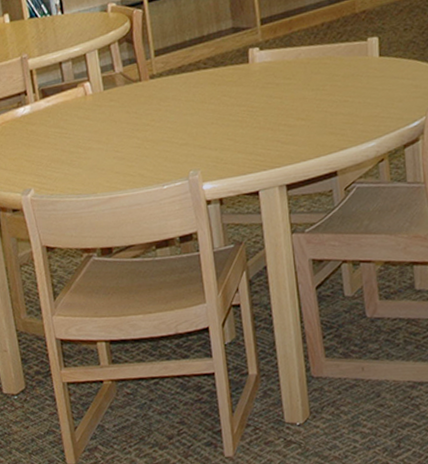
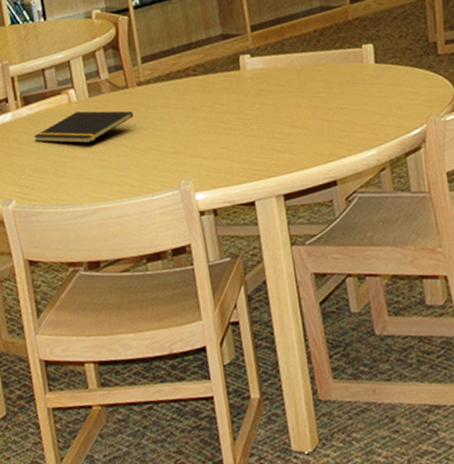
notepad: none [51,103,146,136] -> present [33,111,134,144]

